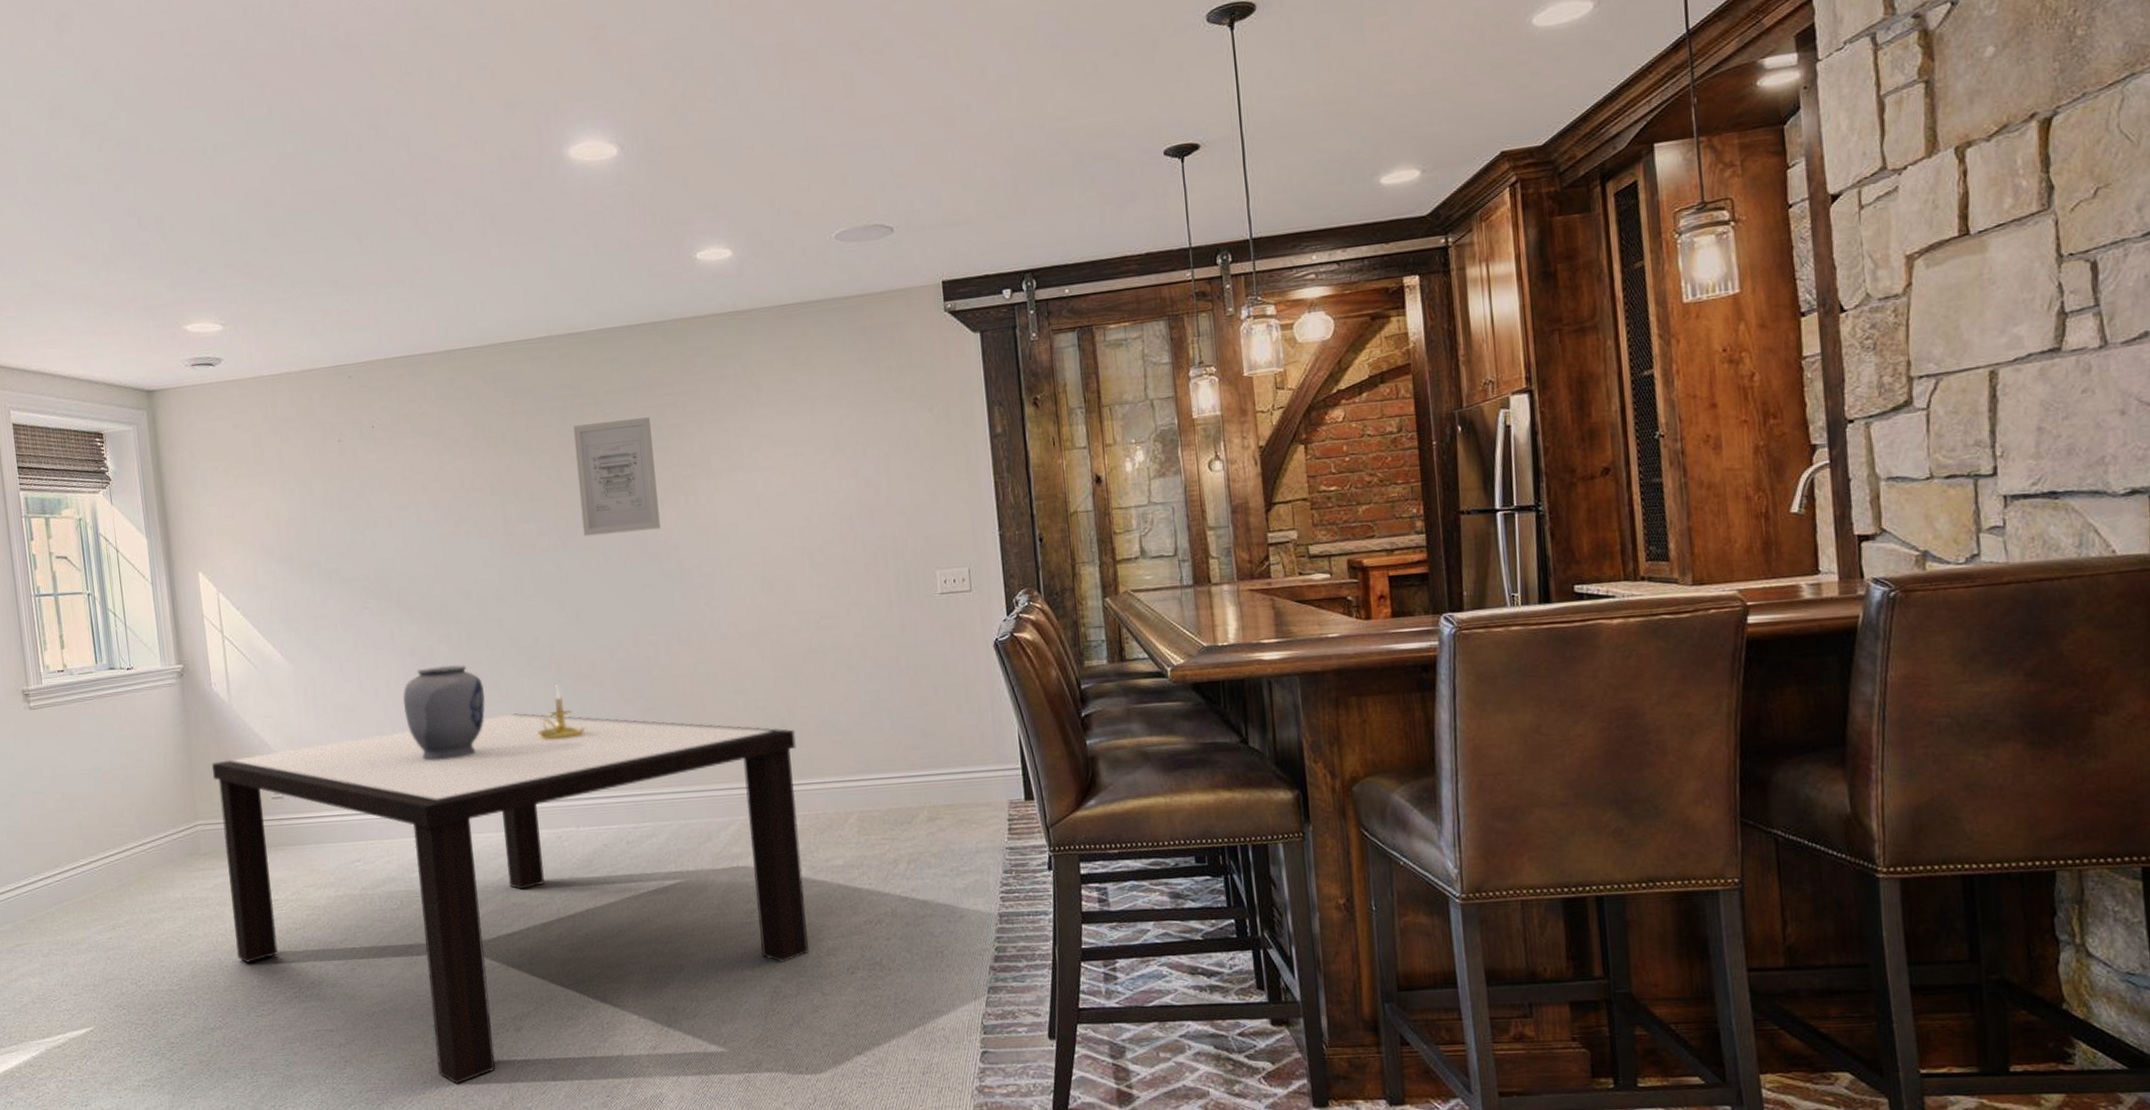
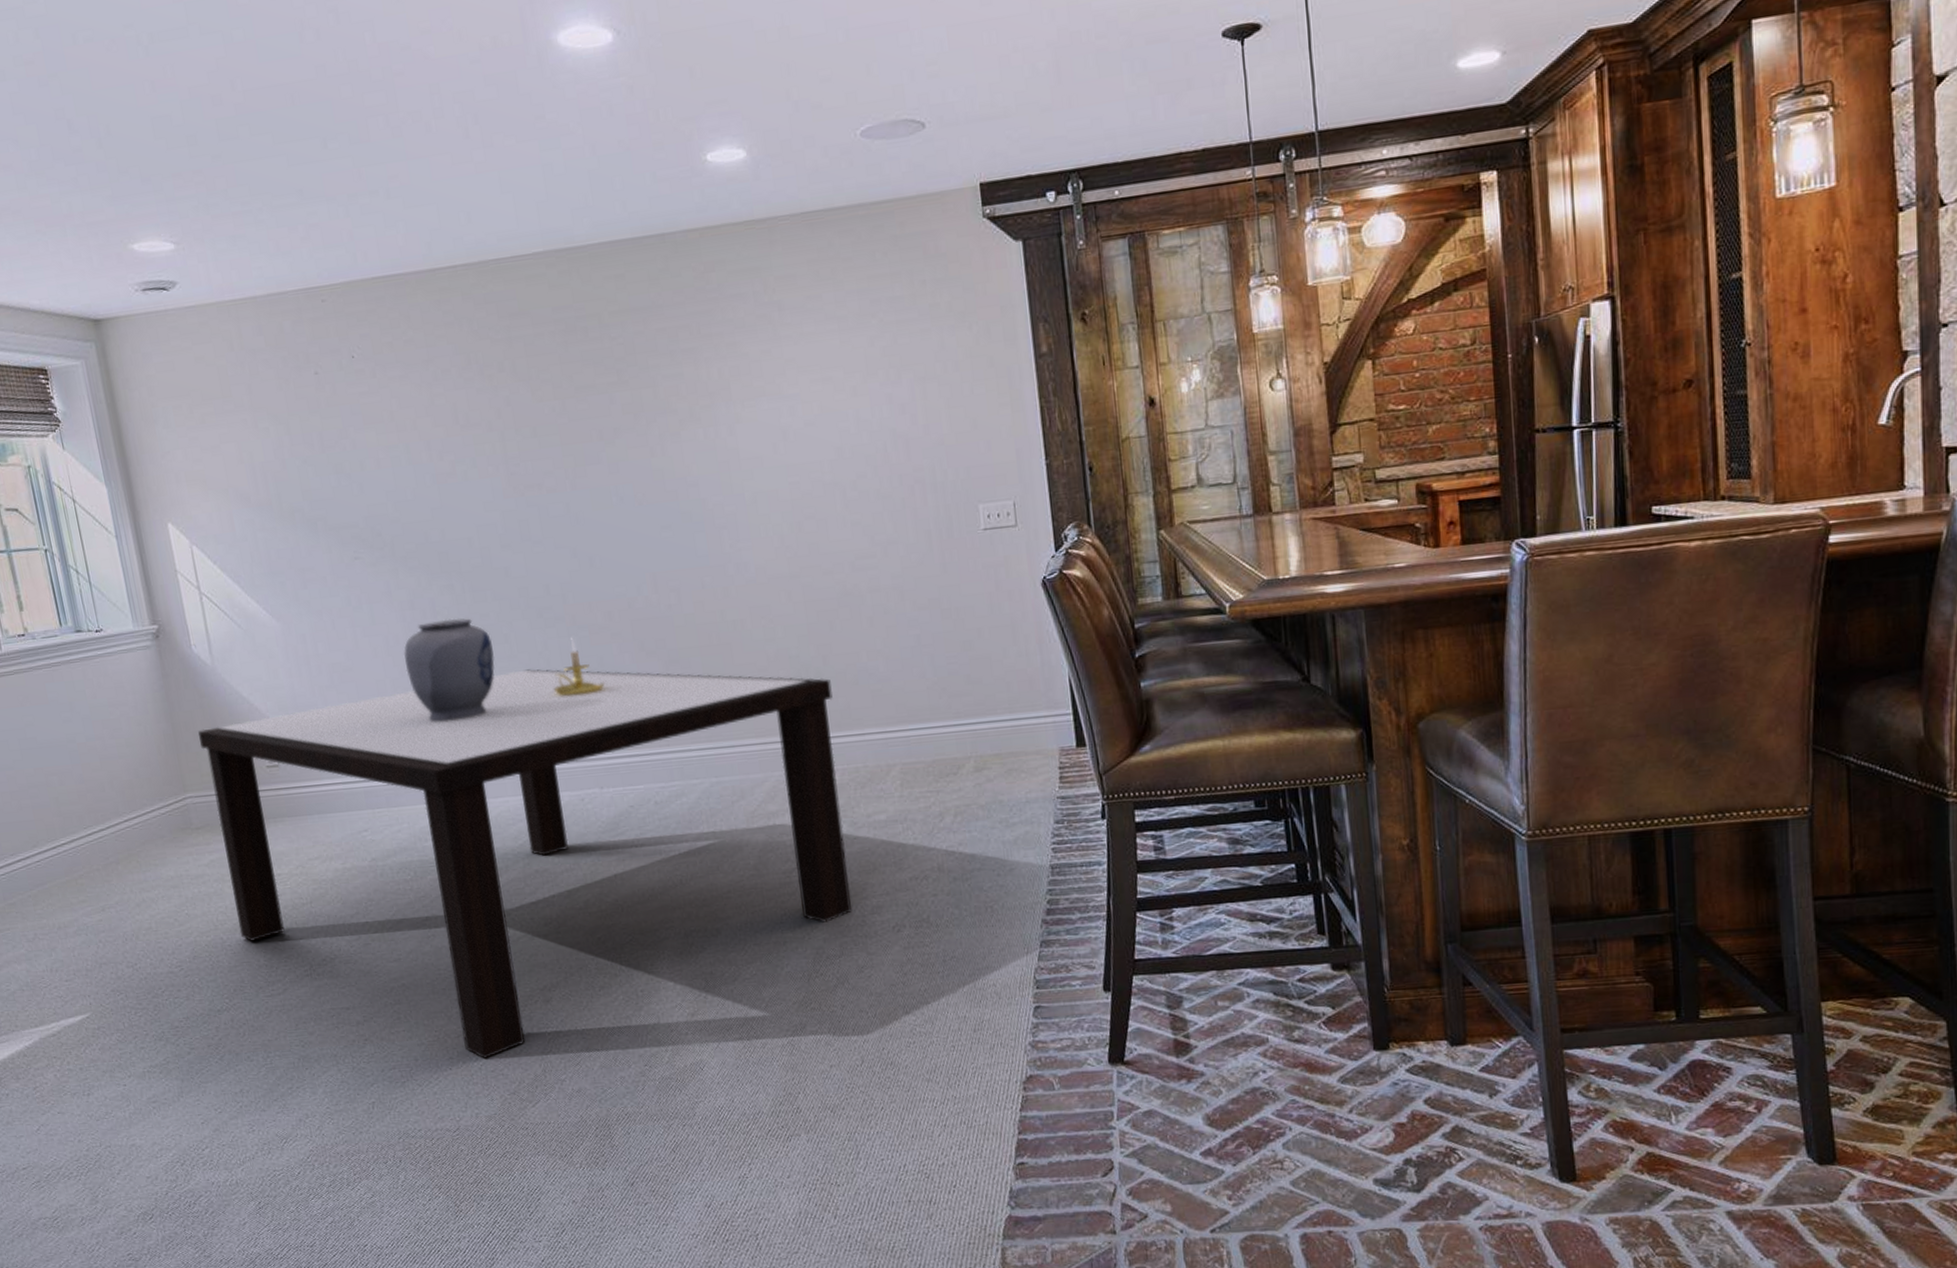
wall art: present [573,417,661,537] -> none [576,341,678,475]

